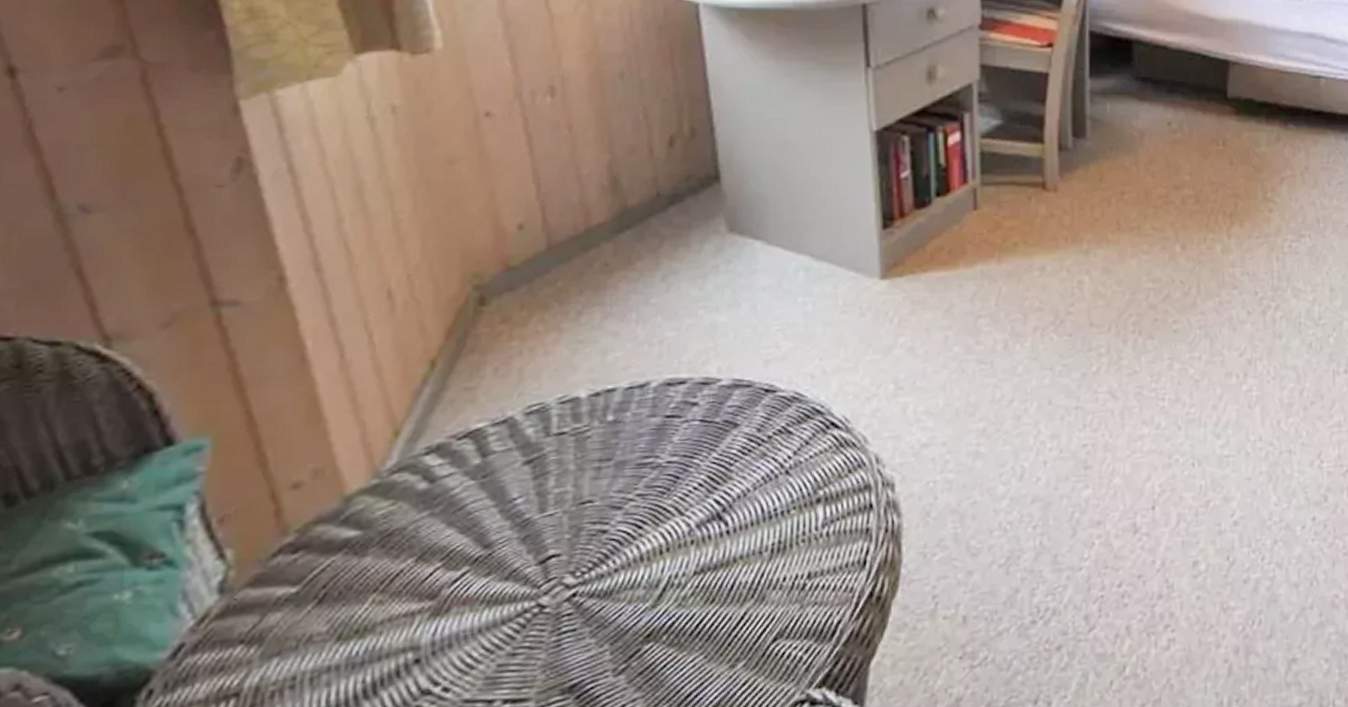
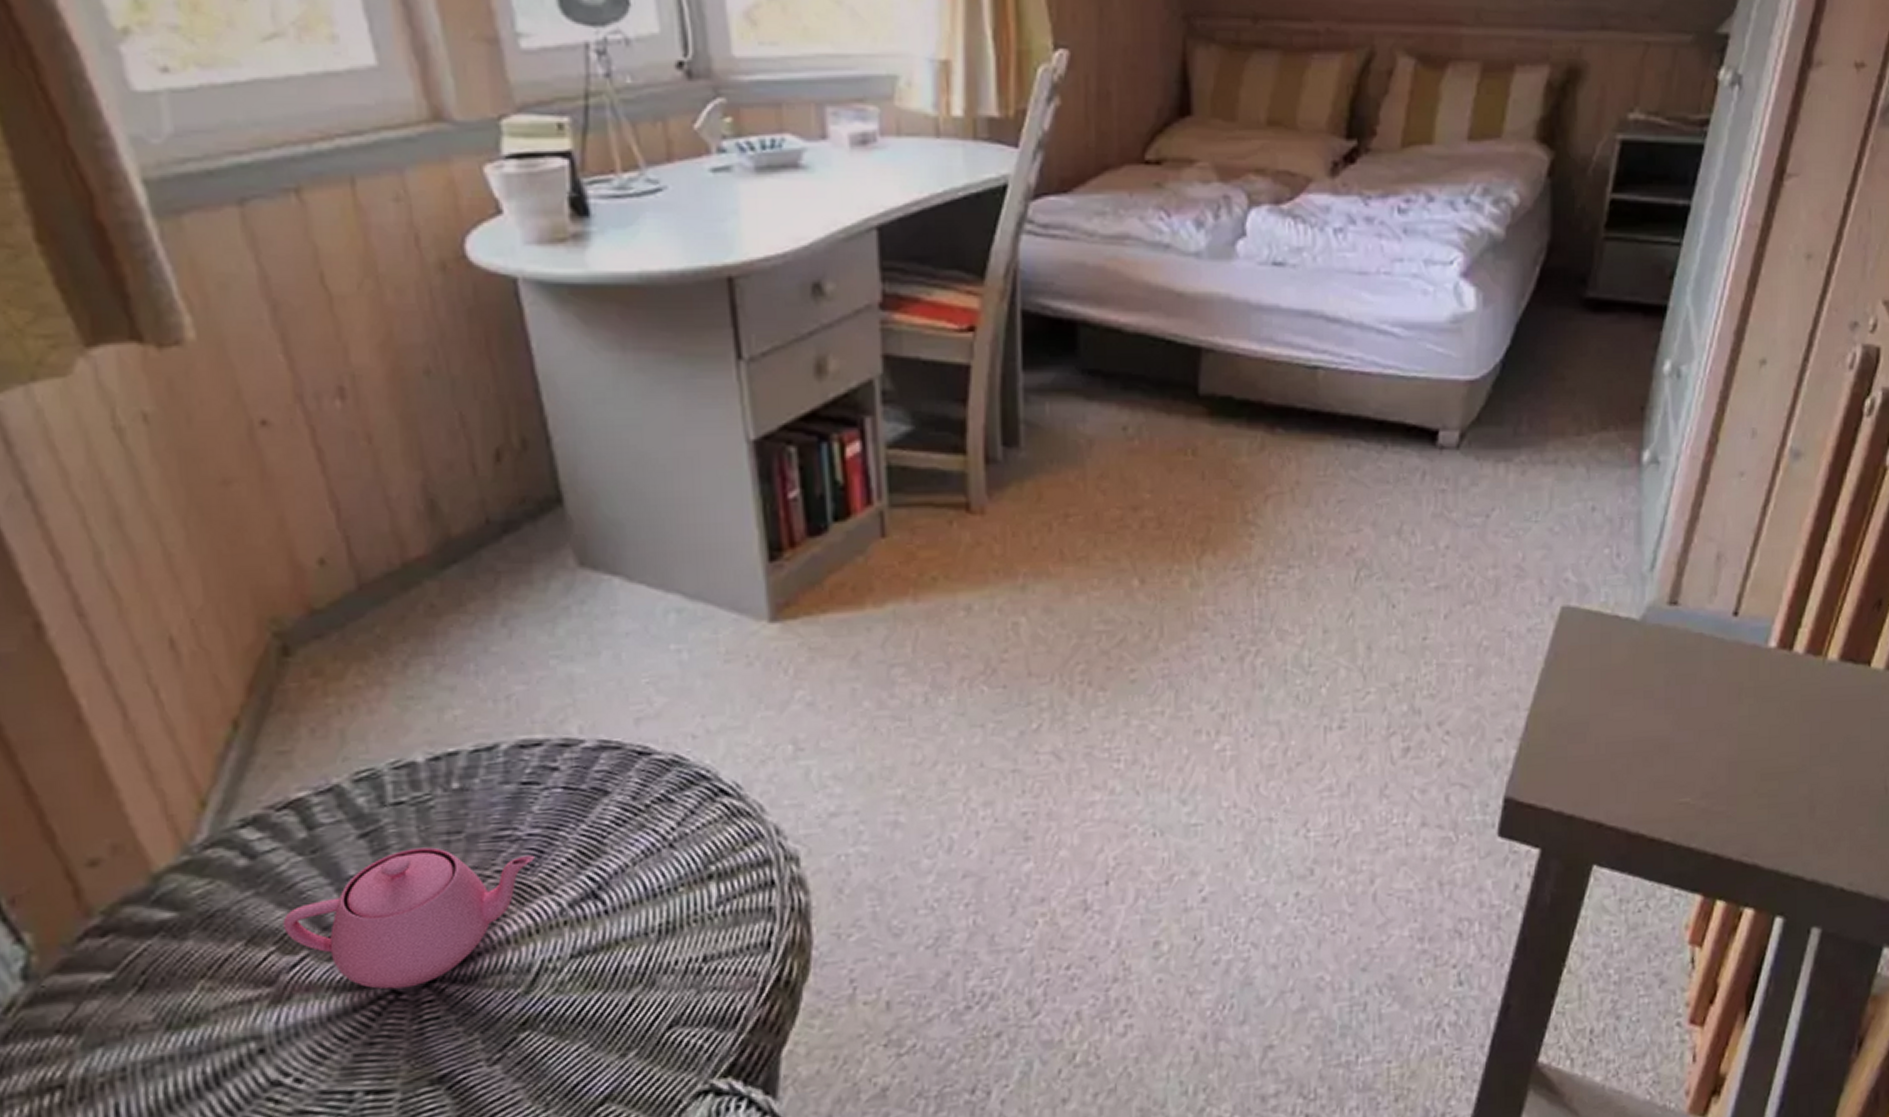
teapot: none [450,473,671,603] -> present [283,847,534,990]

